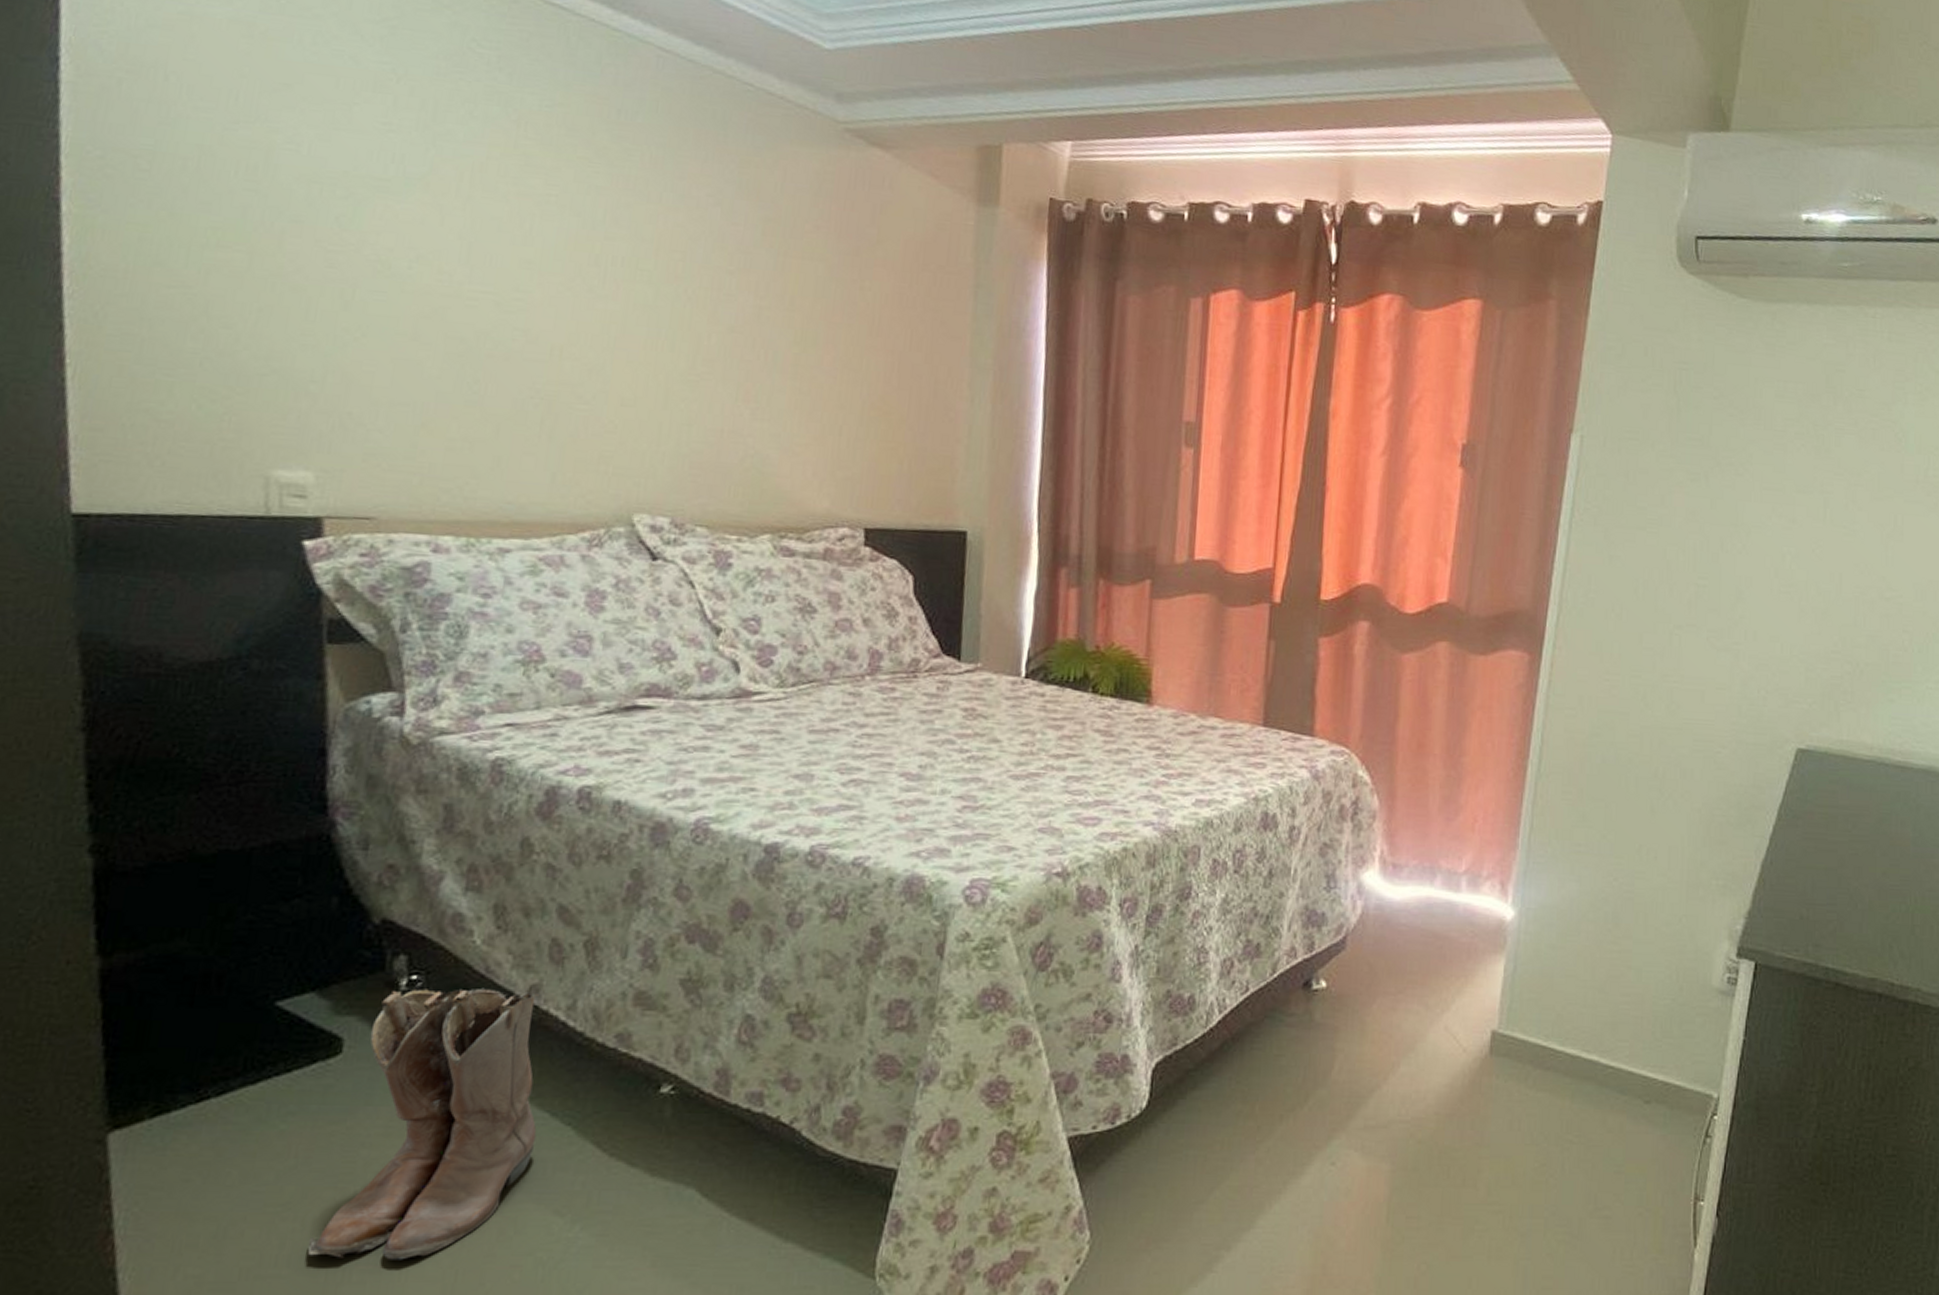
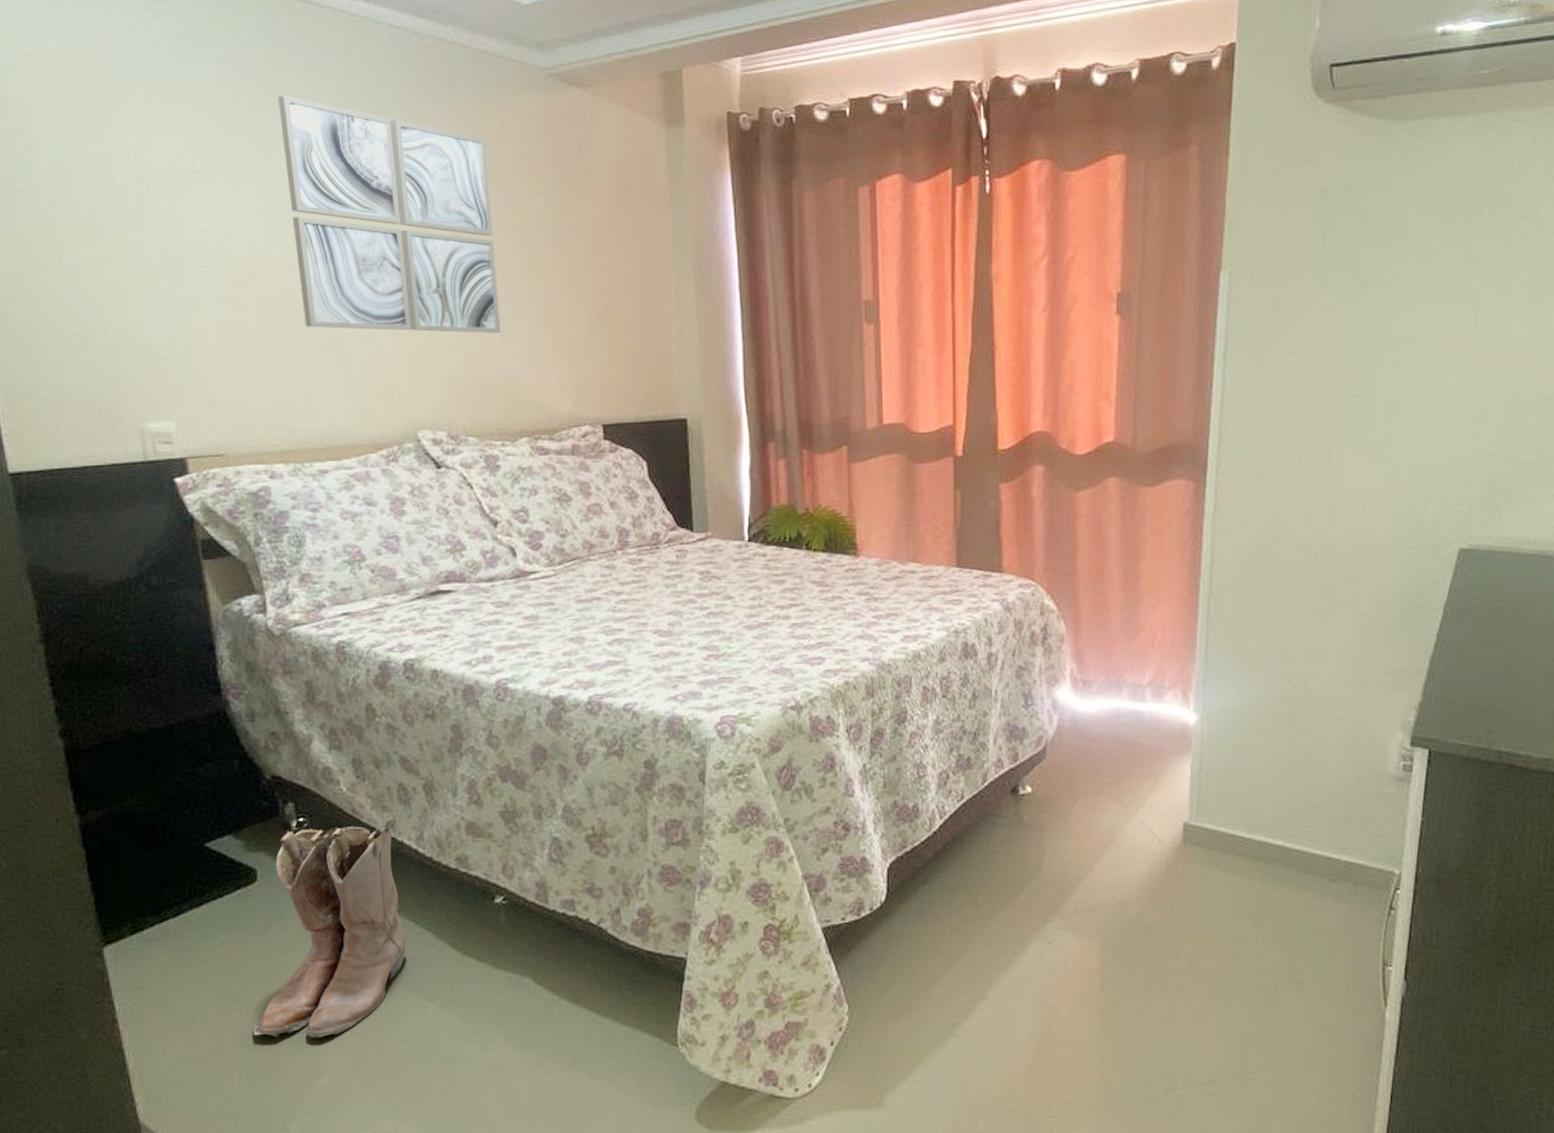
wall art: none [504,107,760,412] -> present [278,95,501,334]

